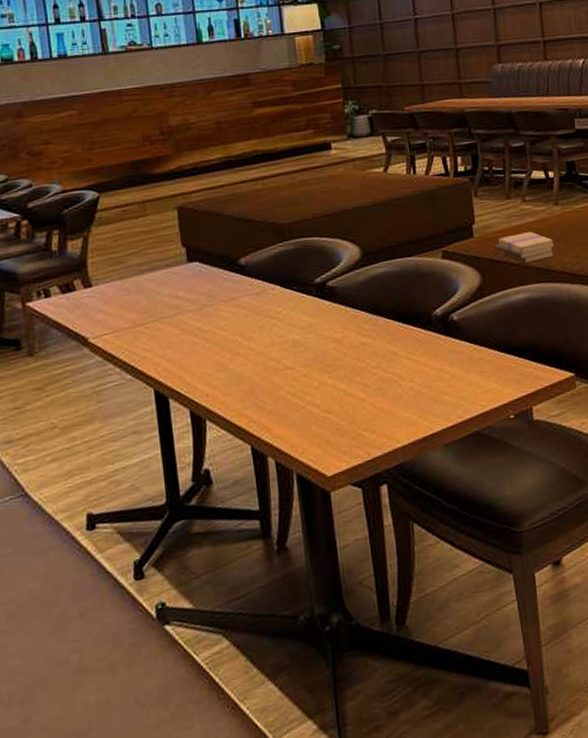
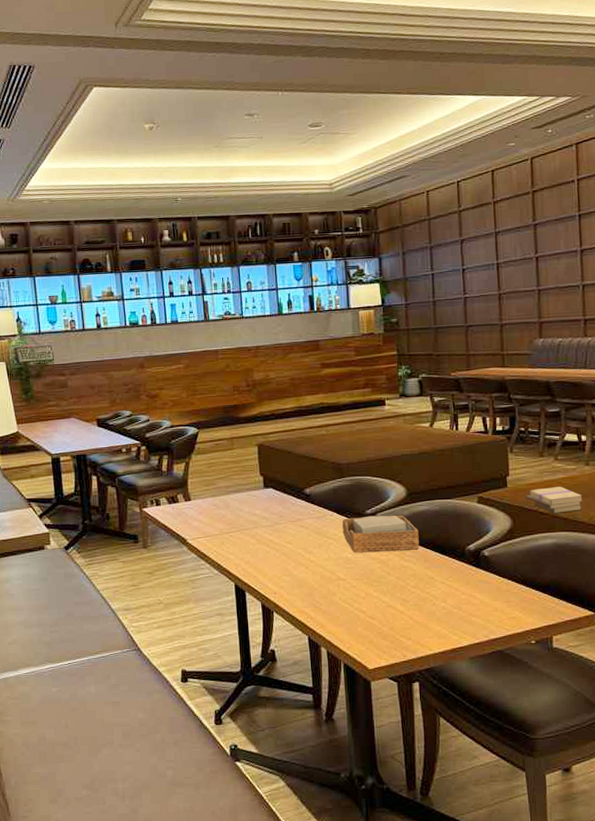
napkin holder: none [287,281,380,334] -> present [342,515,420,553]

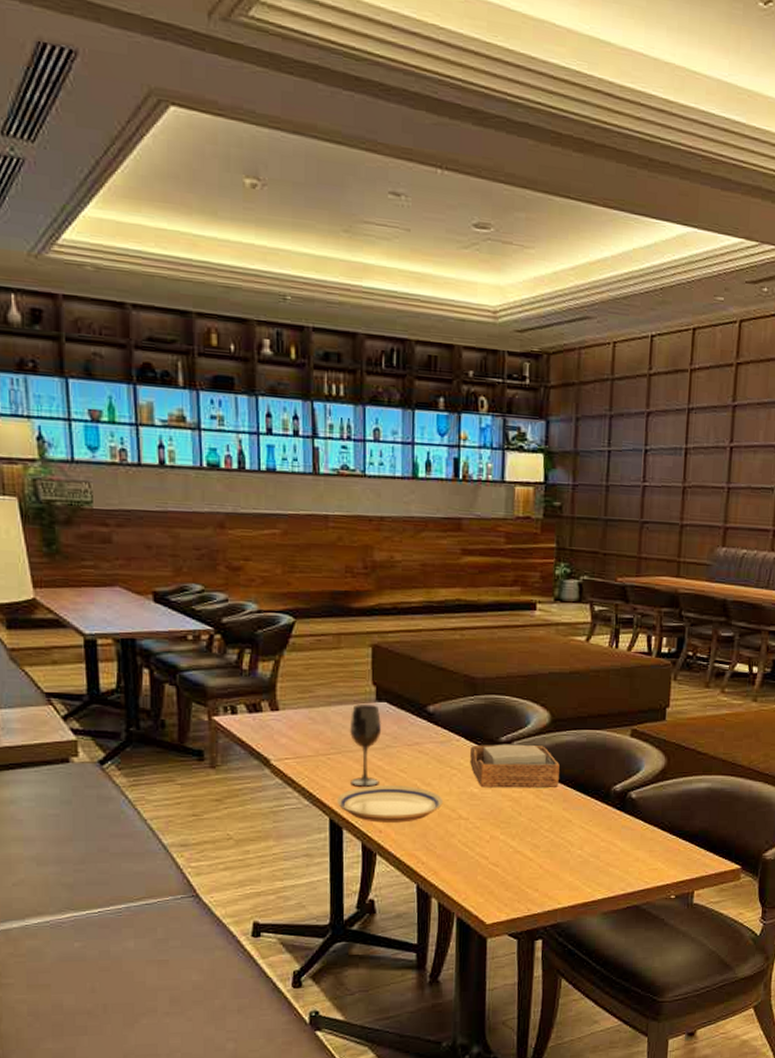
plate: none [239,554,324,586] -> present [336,785,444,823]
wine glass: none [245,491,271,557] -> present [349,704,381,787]
books: present [526,487,583,513] -> none [684,723,746,754]

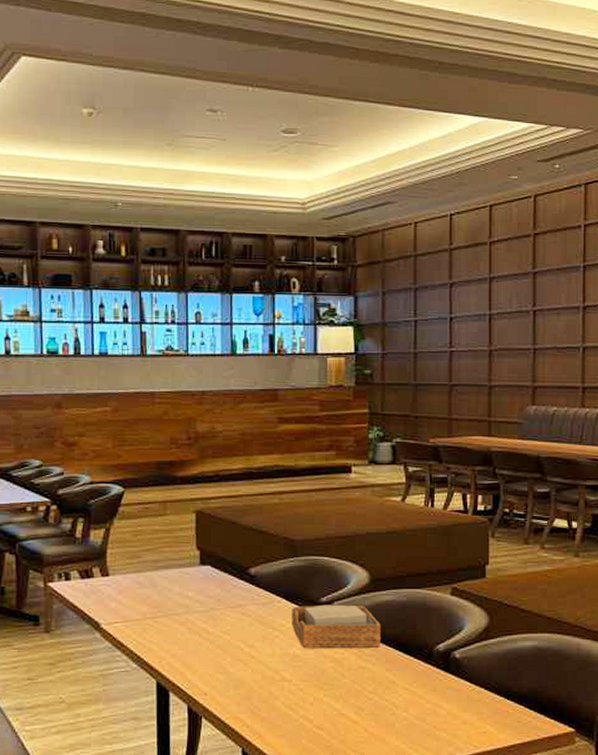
plate: present [336,785,444,823] -> none [163,648,267,685]
wine glass: present [349,704,381,787] -> none [174,569,205,649]

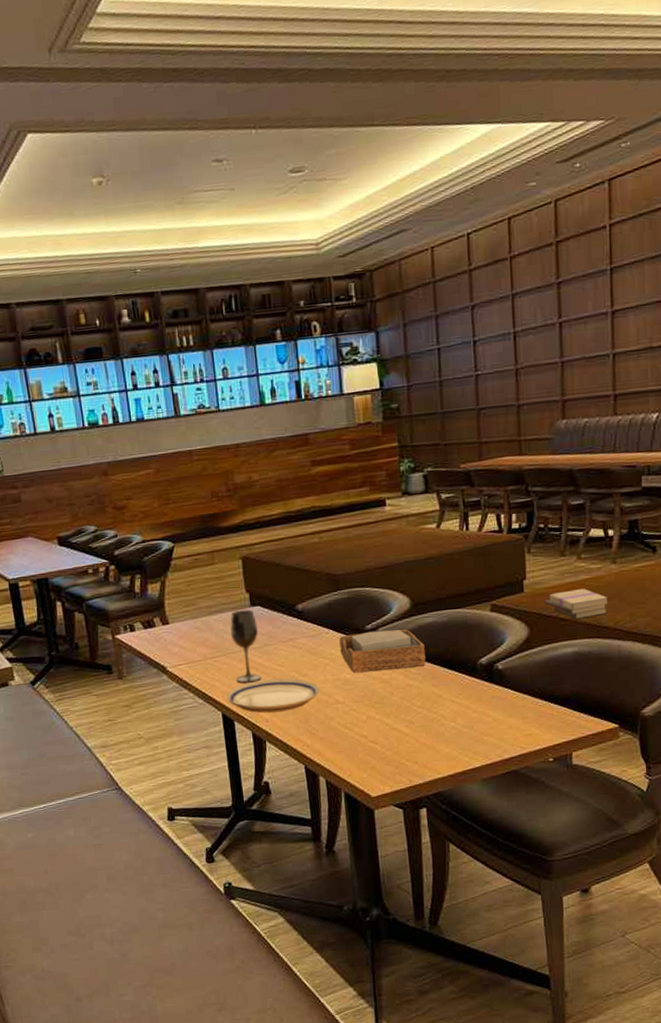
plate: none [163,648,267,685] -> present [226,678,320,713]
wine glass: none [174,569,205,649] -> present [230,610,261,683]
books: none [506,580,570,611] -> present [544,589,608,619]

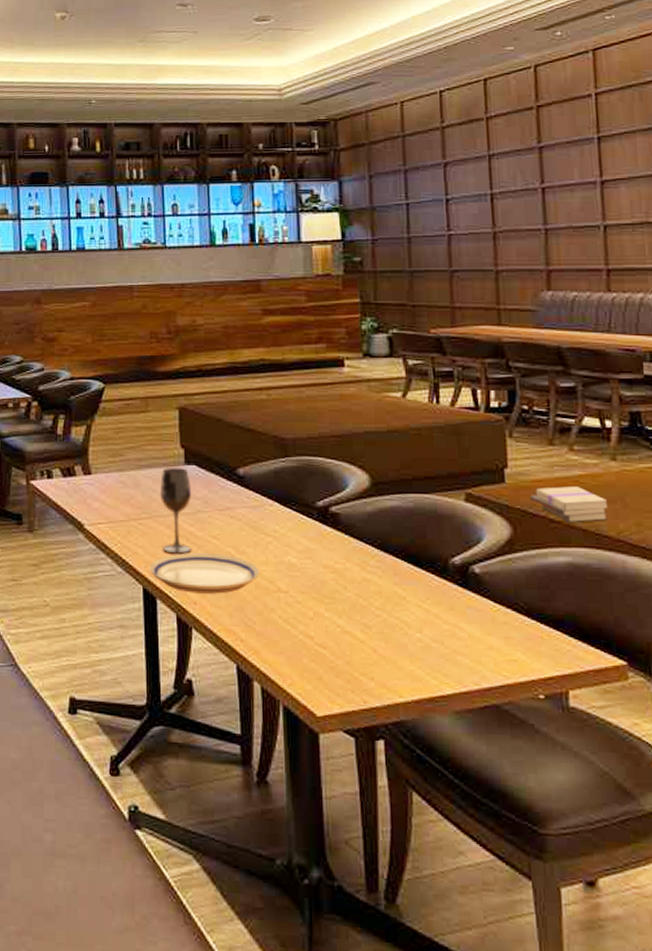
napkin holder: present [339,629,427,673] -> none [285,509,388,560]

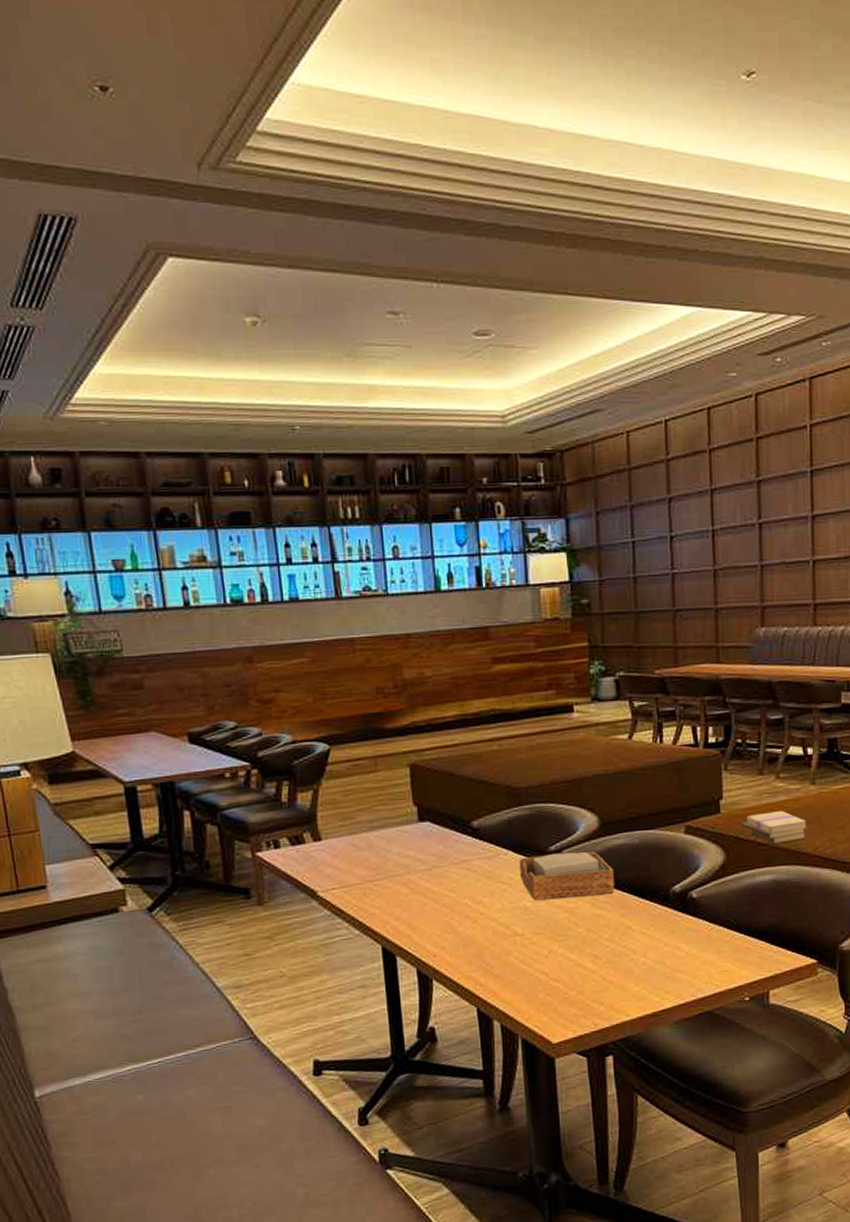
plate: present [149,553,260,594] -> none [387,906,497,947]
wine glass: present [159,468,192,554] -> none [393,825,429,911]
napkin holder: none [285,509,388,560] -> present [519,852,615,901]

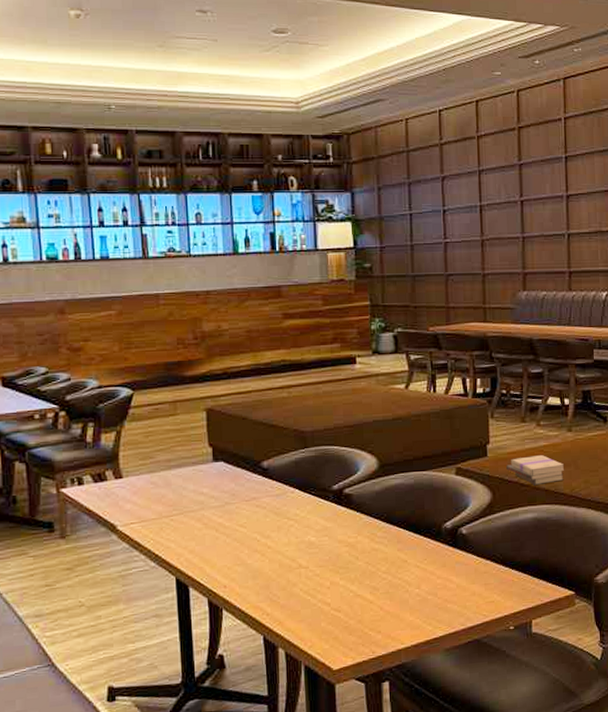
napkin holder: present [519,852,615,901] -> none [305,491,393,536]

